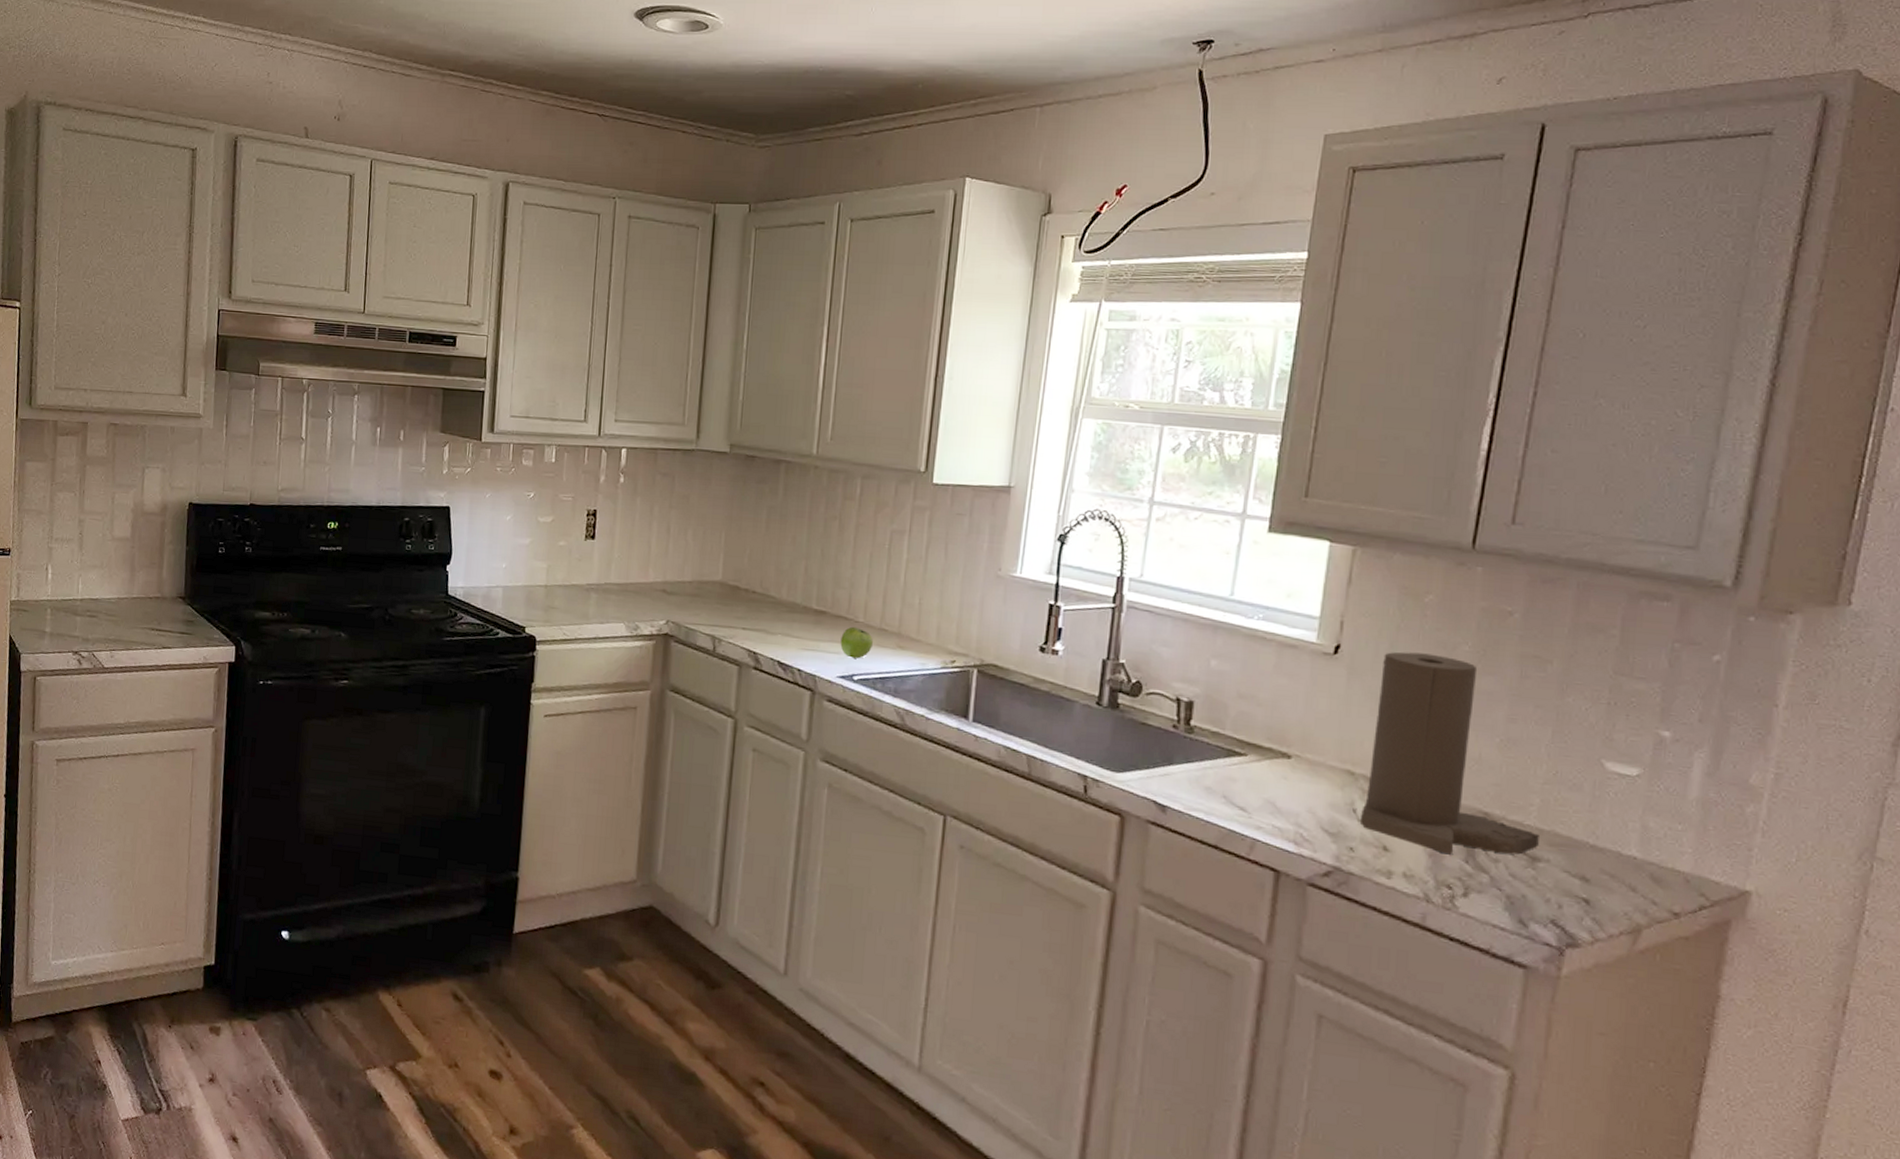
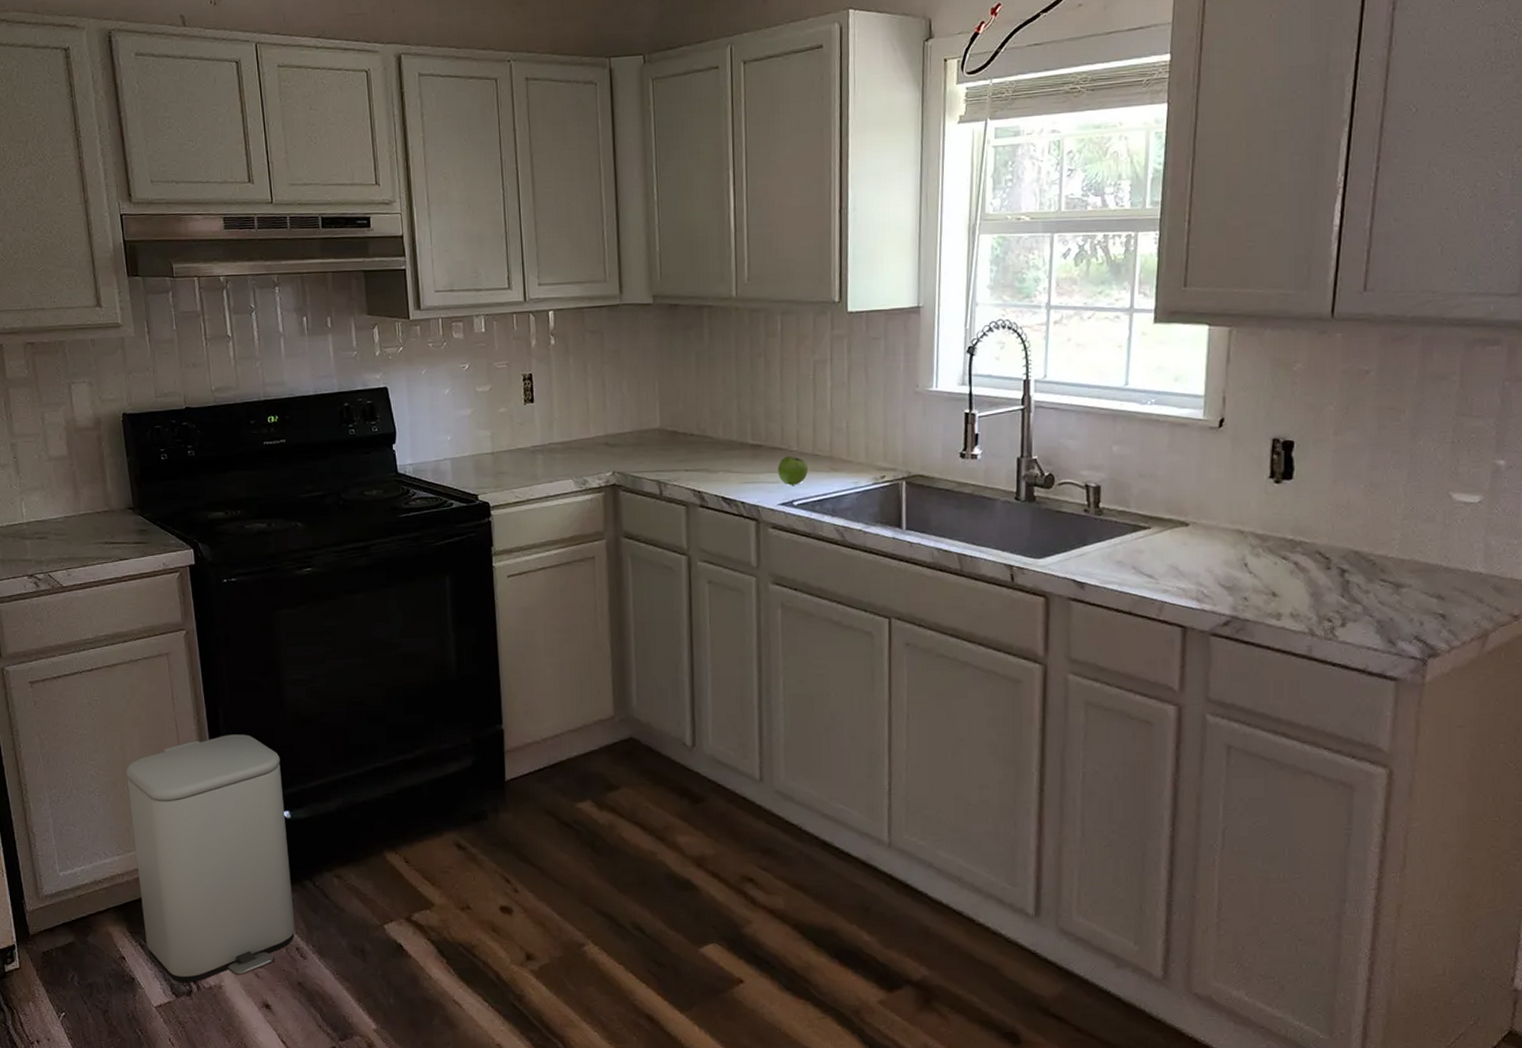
pedal bin: none [124,841,288,1101] -> present [125,734,296,982]
paper towel: present [1359,651,1539,855] -> none [1251,417,1401,592]

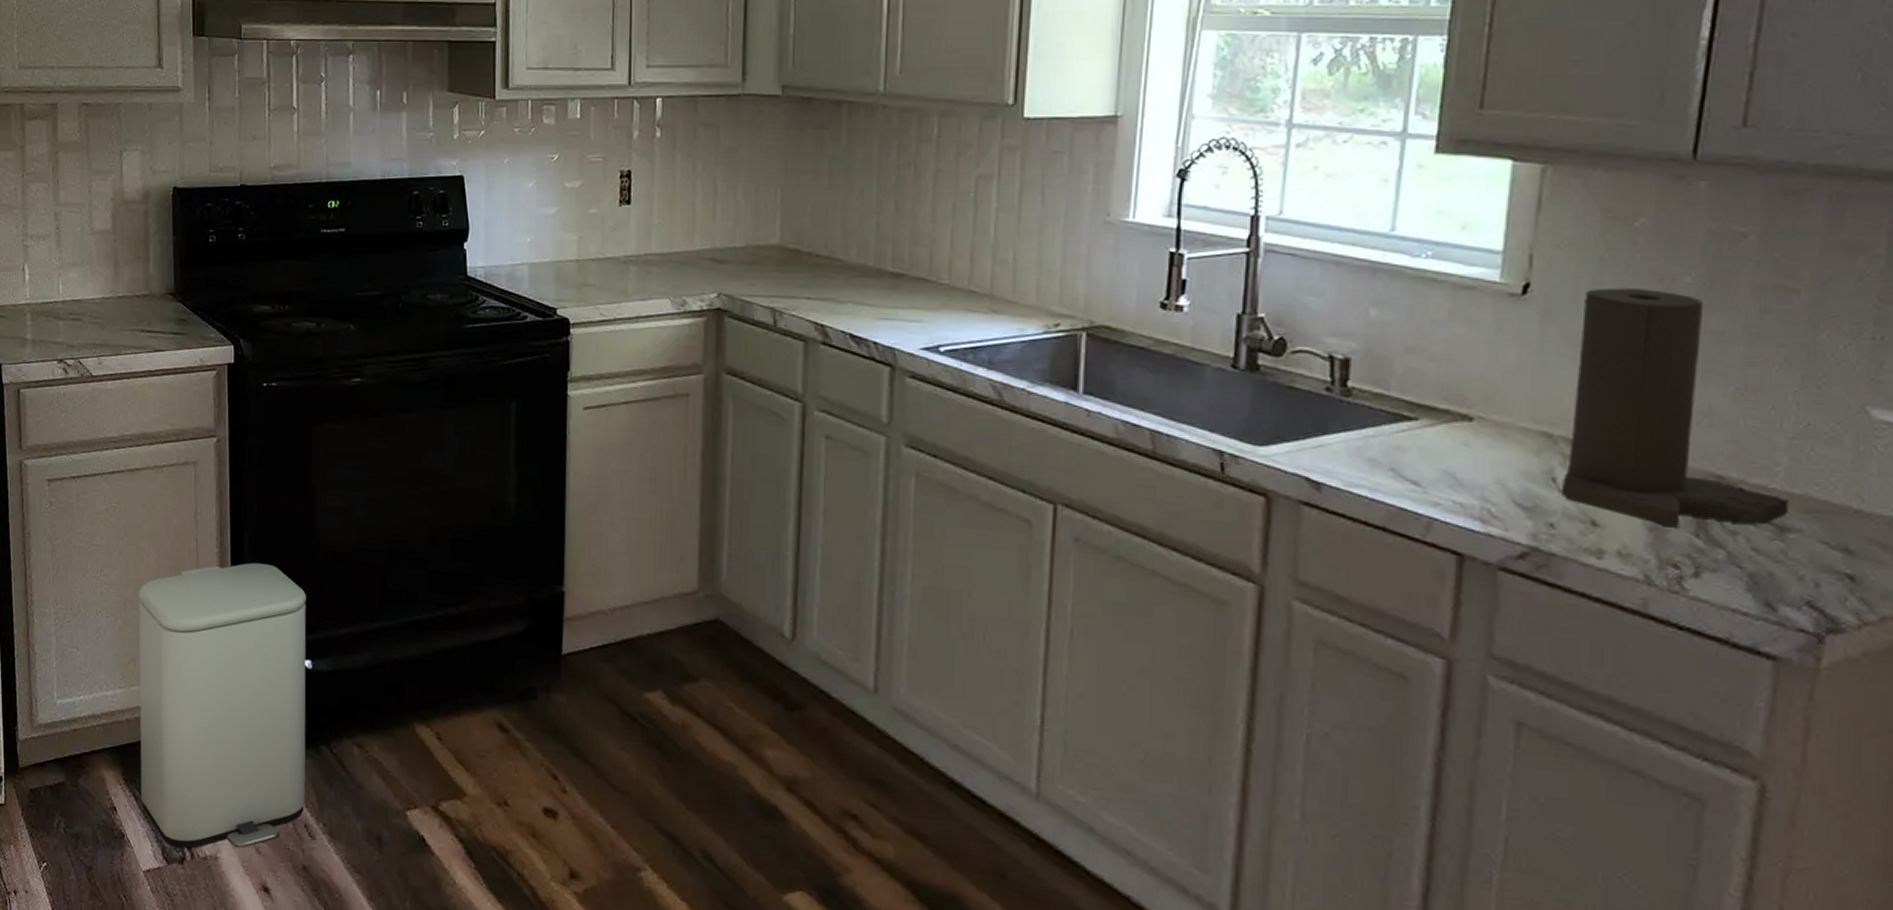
fruit: present [778,455,808,485] -> none [922,289,961,327]
paper towel: none [1251,417,1401,592] -> present [1560,288,1788,528]

